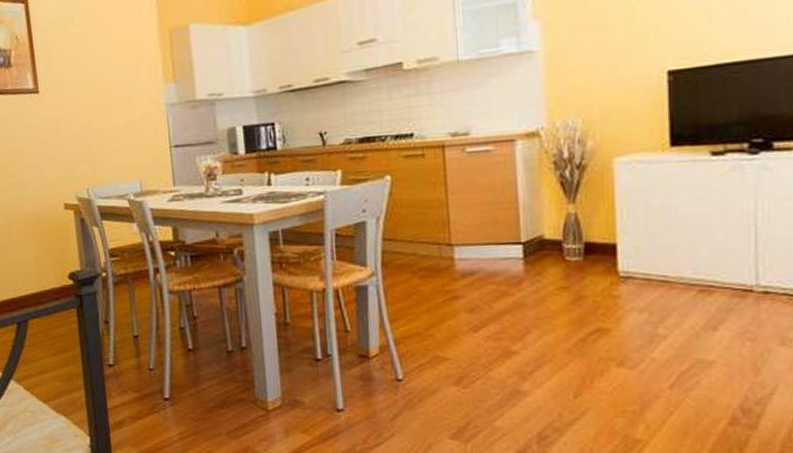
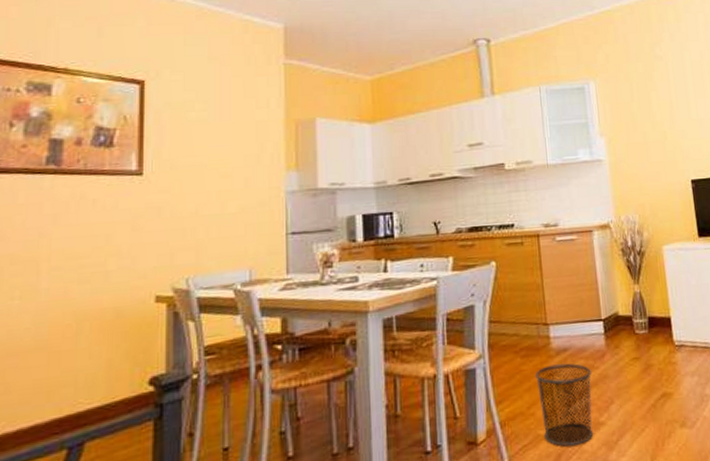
waste bin: none [434,287,504,372] -> present [534,363,594,447]

